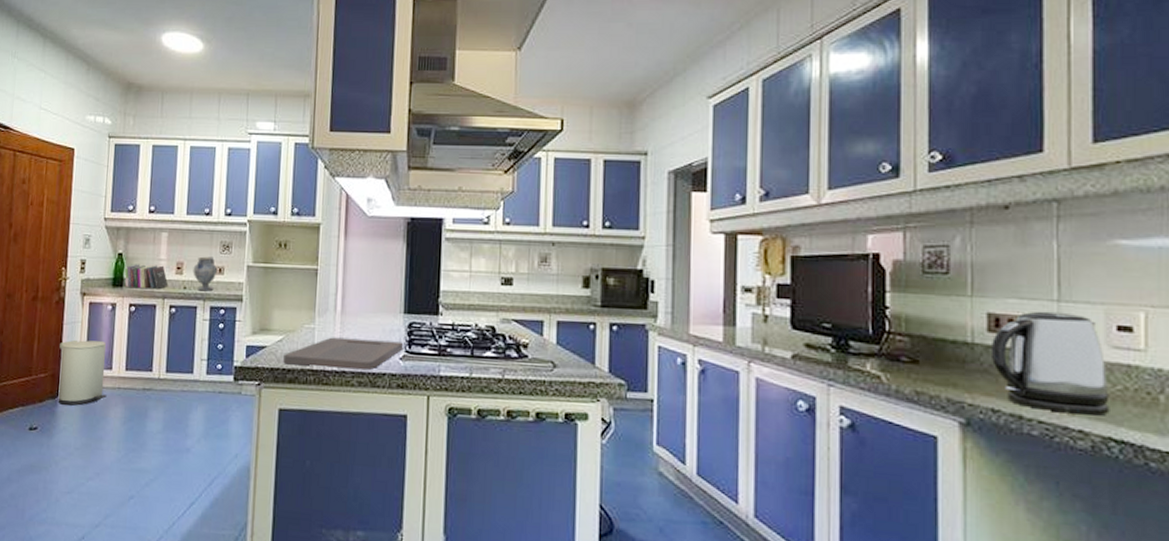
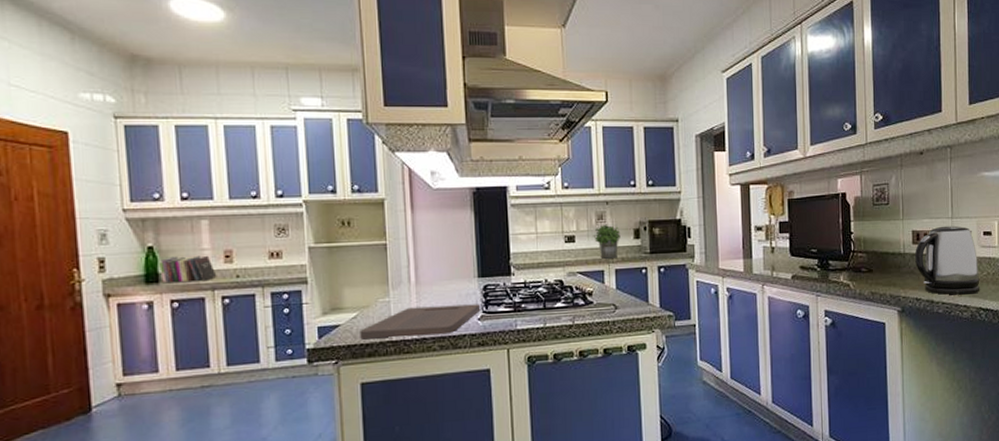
pedal bin: present [58,340,107,406] -> none [84,344,156,419]
ceramic jug: present [193,256,217,292] -> none [245,241,274,278]
potted plant: none [534,268,567,308] -> present [593,224,621,259]

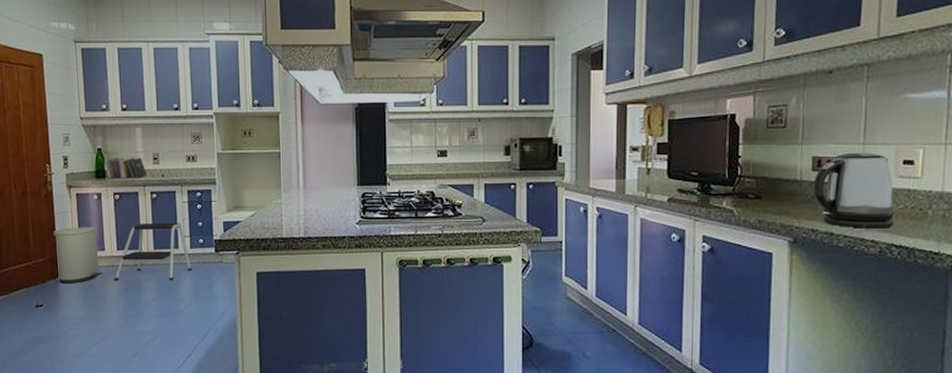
pedal bin: none [84,344,156,419] -> present [54,227,103,284]
step stool: none [171,331,279,409] -> present [113,222,193,281]
cutting board: present [360,304,481,340] -> none [257,209,359,235]
potted plant: present [593,224,621,259] -> none [464,140,491,173]

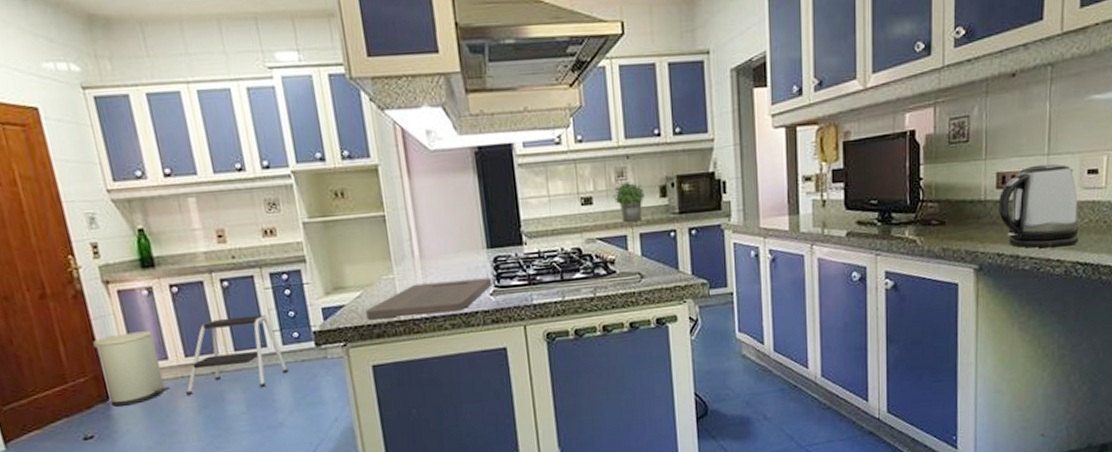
books: present [106,157,148,179] -> none [152,236,213,268]
cutting board: none [257,209,359,235] -> present [366,278,493,320]
potted plant: none [464,140,491,173] -> present [613,182,645,222]

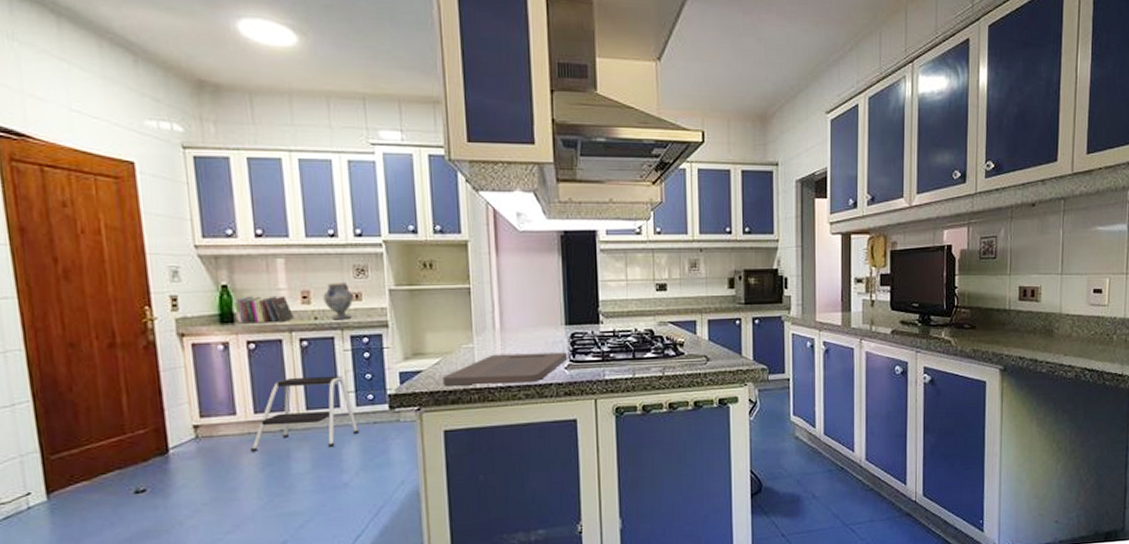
pedal bin: present [93,331,170,407] -> none [159,385,234,460]
books: none [152,236,213,268] -> present [234,295,295,324]
ceramic jug: none [237,218,269,258] -> present [323,282,353,320]
potted plant: present [613,182,645,222] -> none [685,272,714,308]
kettle: present [998,163,1079,248] -> none [1020,282,1087,354]

